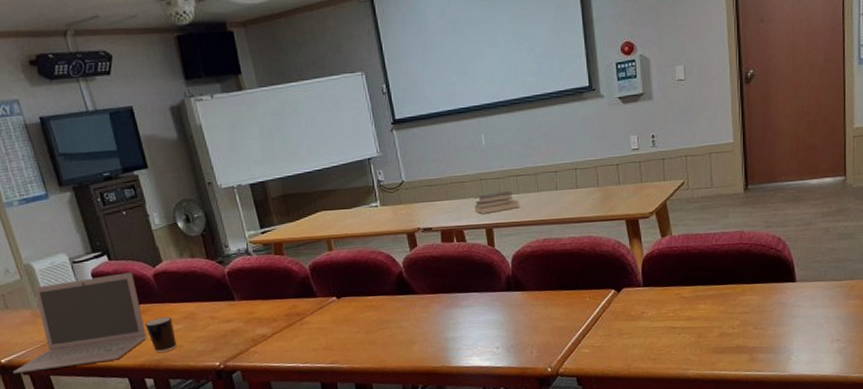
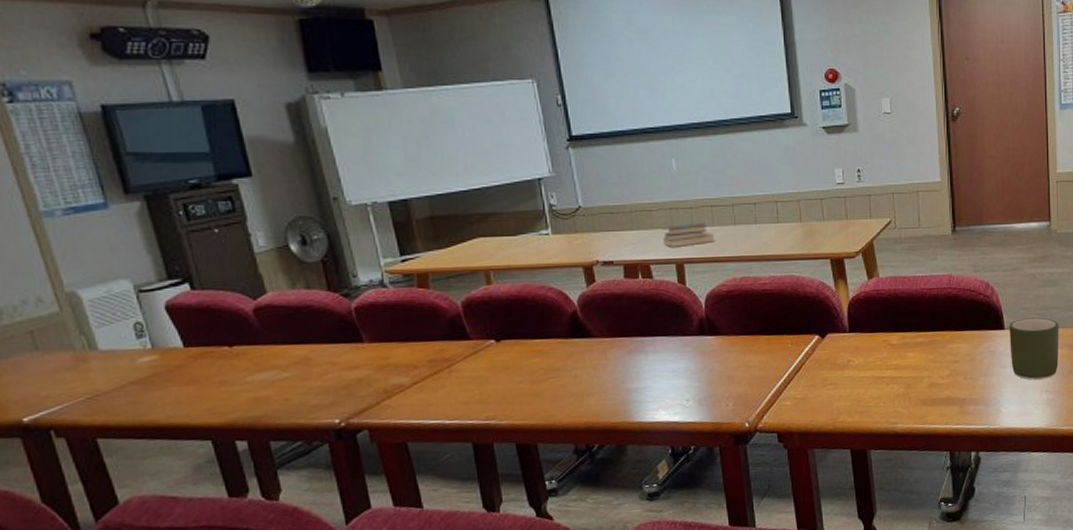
laptop: present [13,272,147,374] -> none [40,305,241,437]
mug: present [145,316,177,353] -> none [239,362,282,409]
mug: none [801,269,853,330] -> present [1009,317,1059,380]

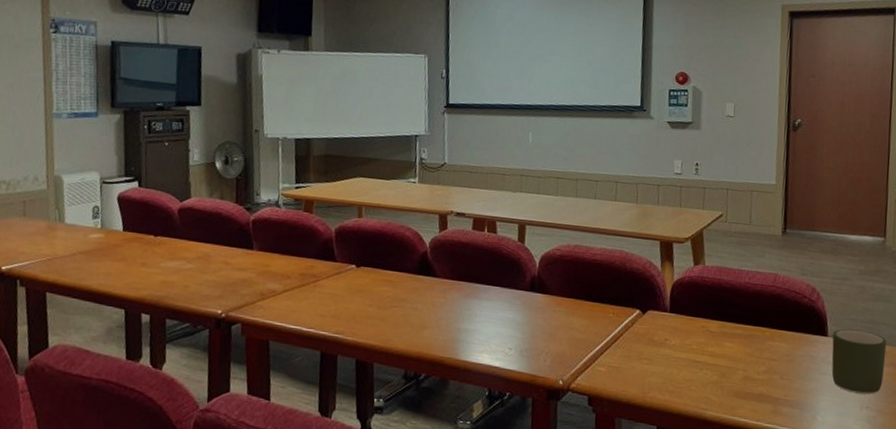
books: present [662,223,715,248] -> none [510,190,557,210]

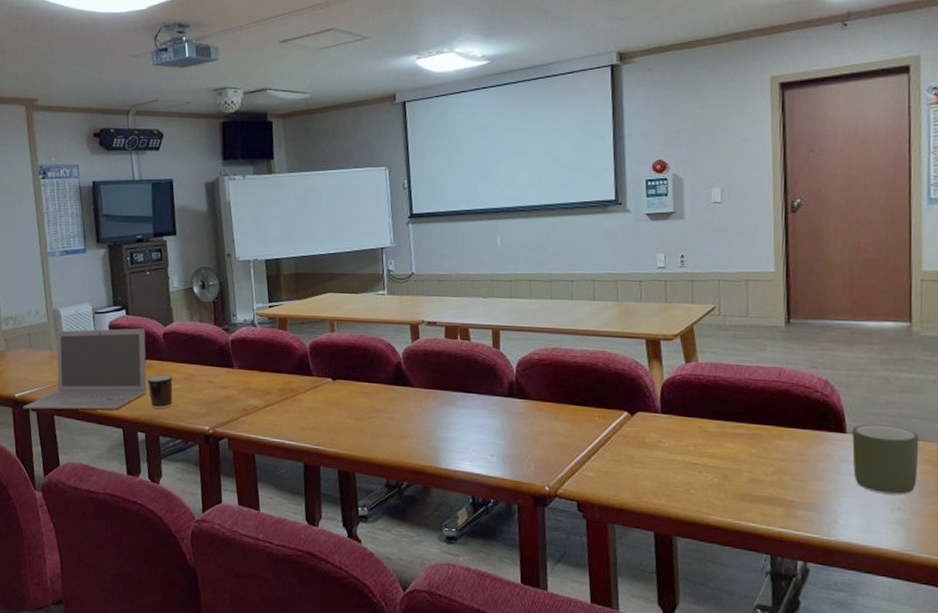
laptop: none [10,199,159,289] -> present [23,328,147,410]
mug: none [156,253,186,290] -> present [147,374,173,410]

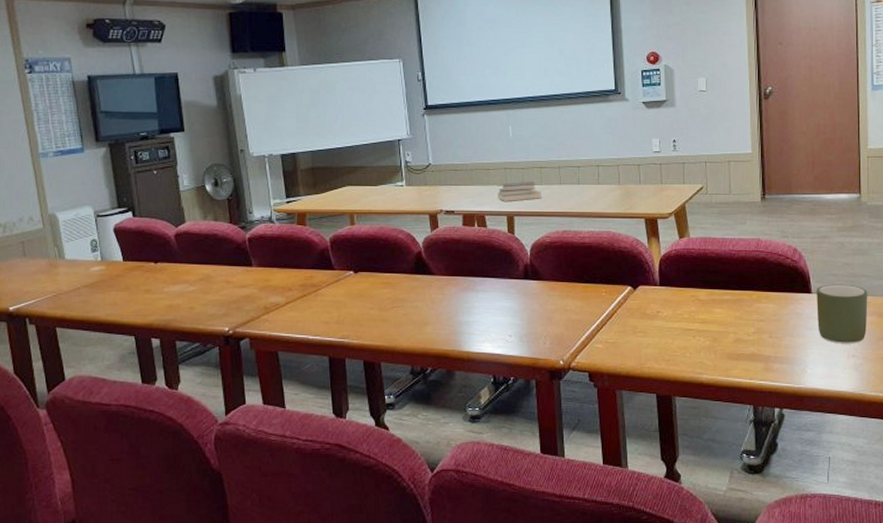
laptop: present [23,328,147,410] -> none [19,230,159,323]
mug: present [147,374,173,410] -> none [159,277,189,314]
books: none [482,294,531,316] -> present [497,182,542,202]

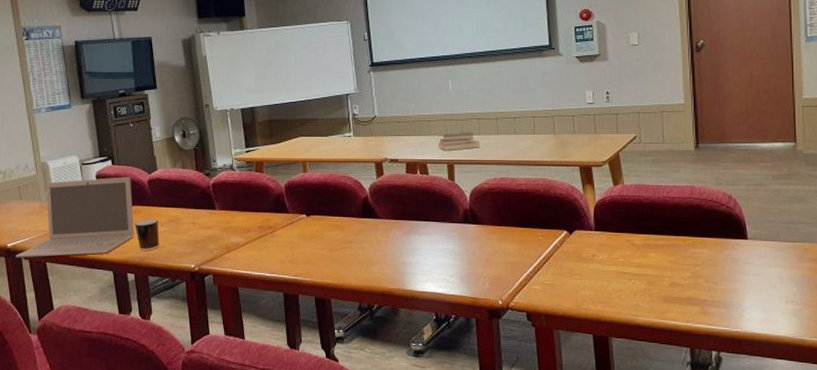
laptop: none [19,230,159,323] -> present [15,177,135,258]
mug: none [159,277,189,314] -> present [135,219,160,251]
mug: present [816,284,868,344] -> none [753,230,806,290]

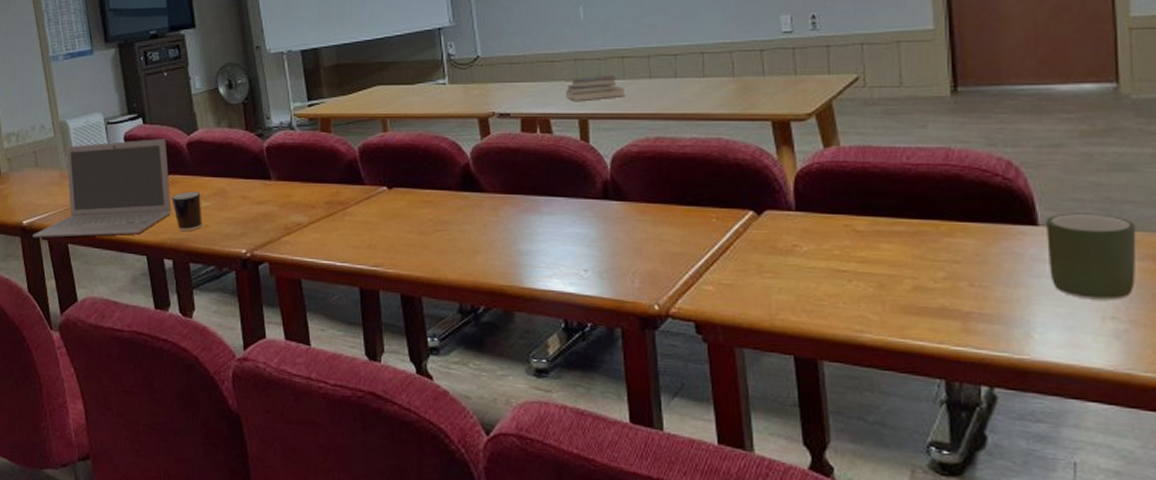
mug: none [753,230,806,290] -> present [1046,213,1137,301]

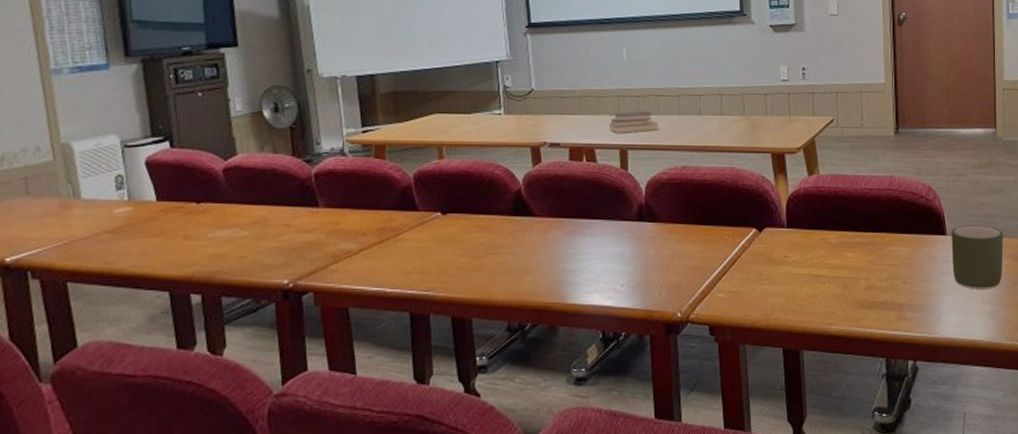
laptop: present [32,139,172,238] -> none [18,164,202,277]
mug: present [172,191,202,232] -> none [202,220,239,264]

